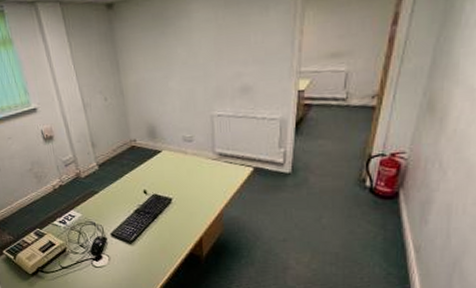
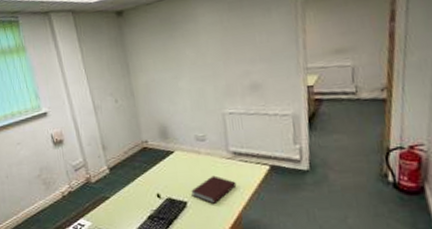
notebook: none [176,175,220,201] -> present [191,175,237,204]

